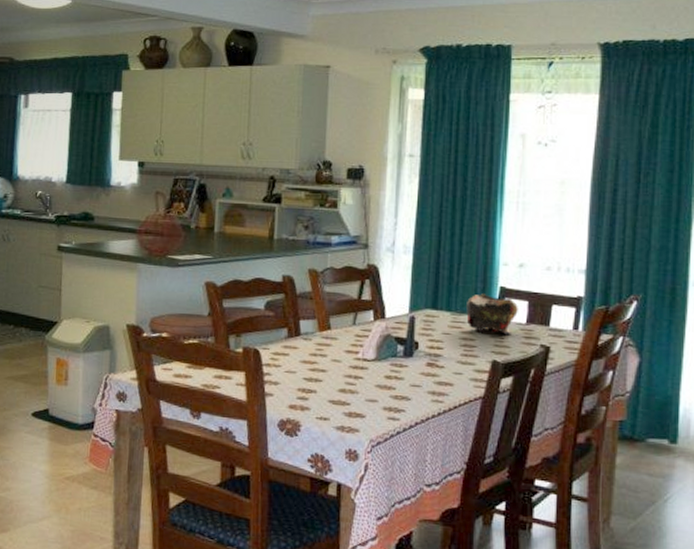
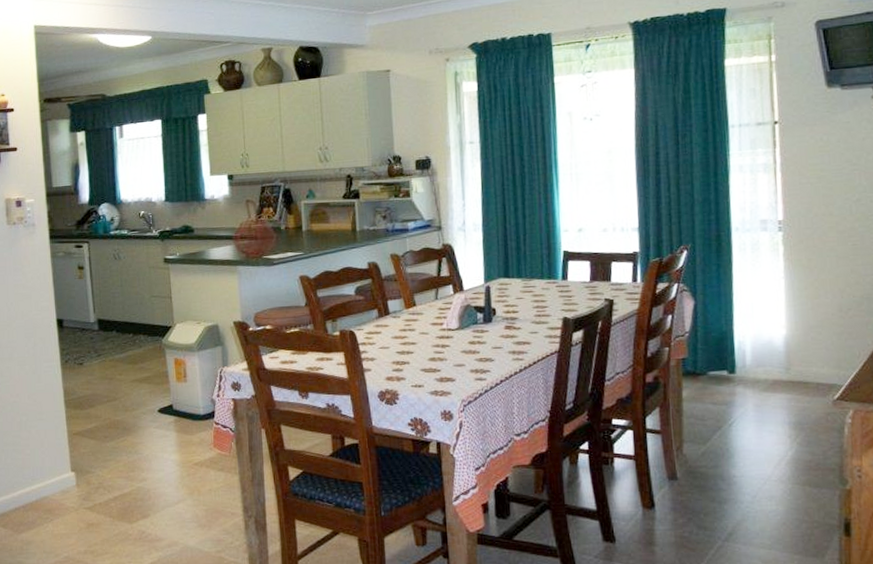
decorative bowl: present [466,294,518,336] -> none [535,259,582,295]

